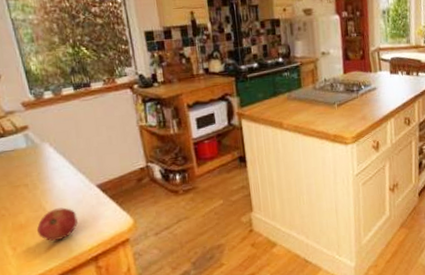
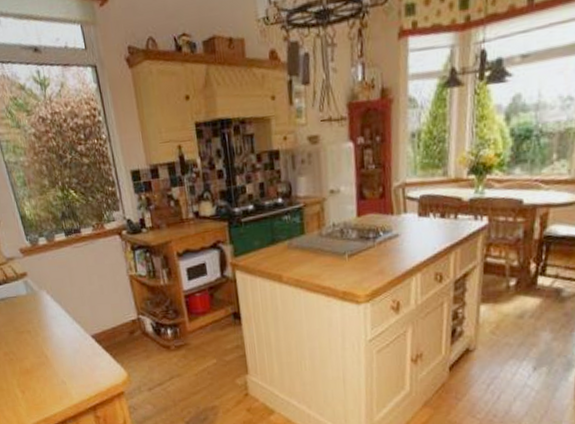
fruit: present [37,207,78,242] -> none [41,356,76,388]

